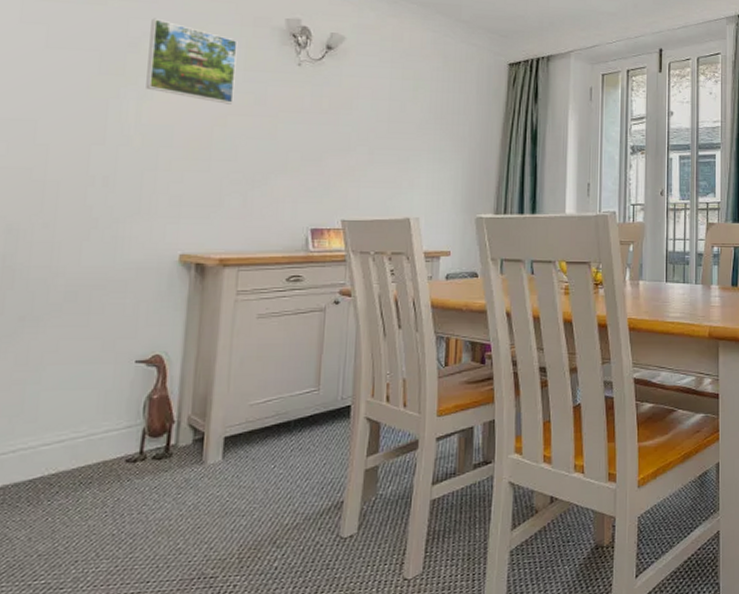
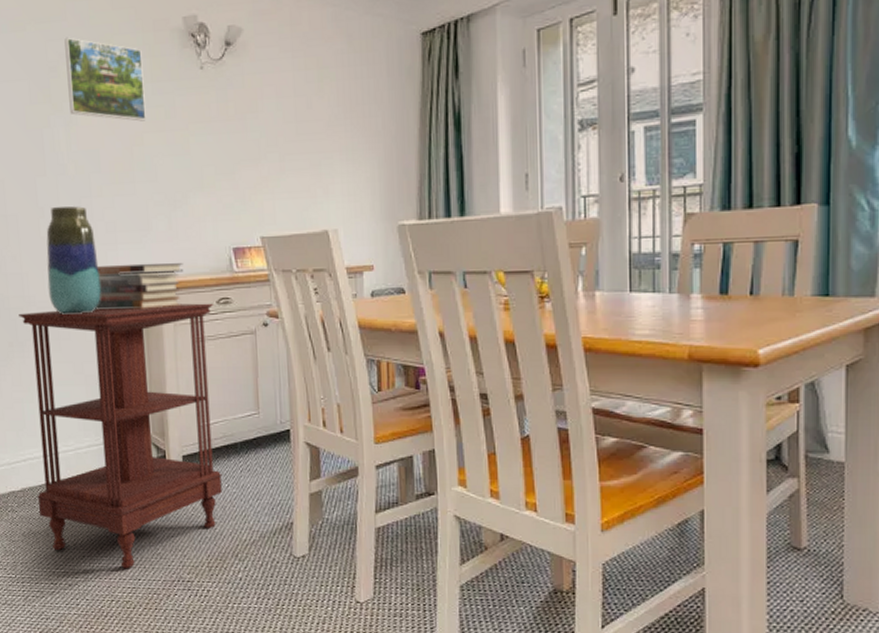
side table: none [21,280,282,572] -> present [19,303,222,569]
vase: none [84,176,154,287] -> present [46,206,101,315]
book stack: none [142,238,254,284] -> present [95,263,184,310]

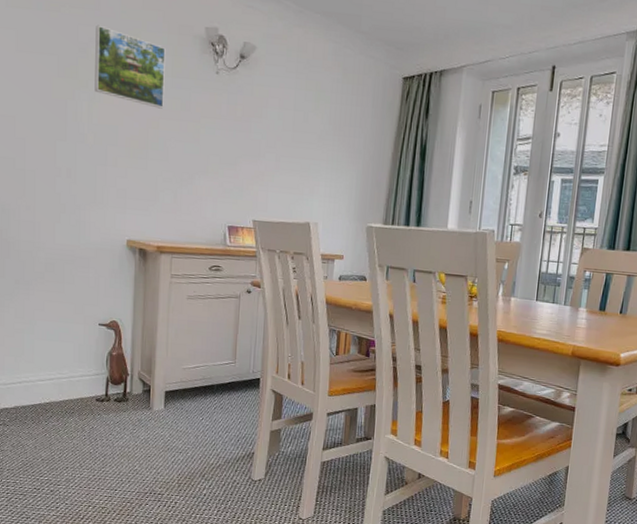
side table: present [19,303,222,569] -> none [27,256,206,481]
vase: present [46,206,101,315] -> none [58,168,107,264]
book stack: present [95,263,184,310] -> none [100,225,183,268]

